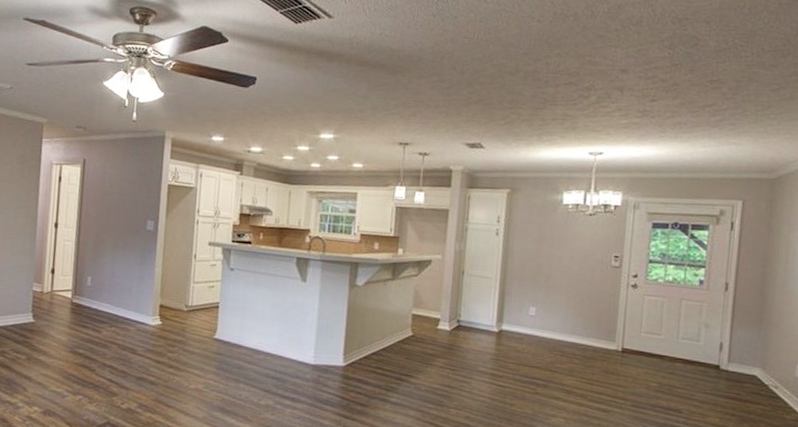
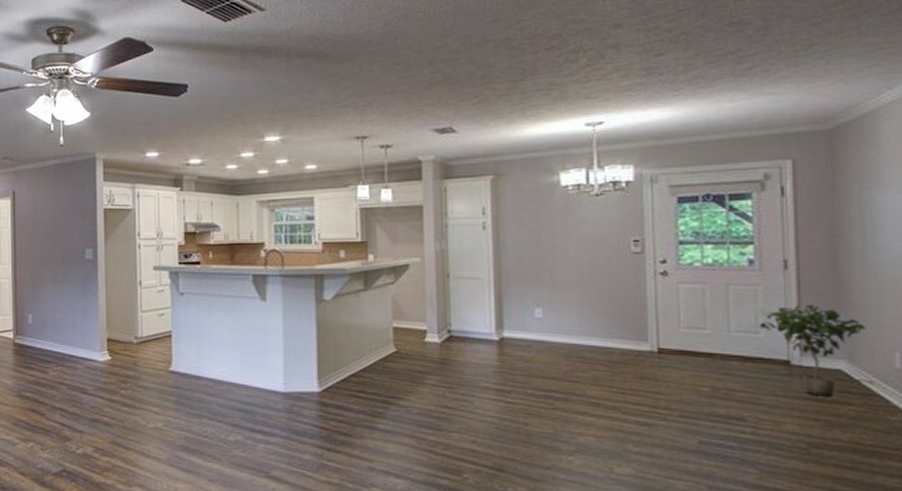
potted plant: none [701,320,779,397] -> present [760,304,867,397]

